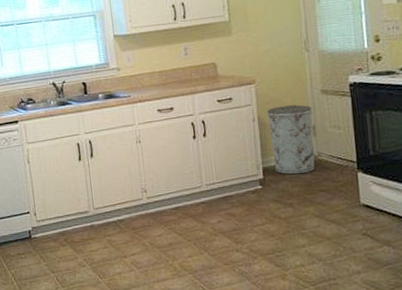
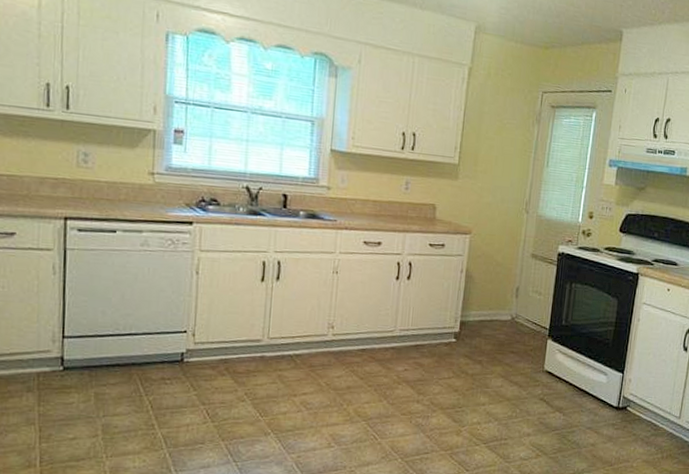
trash can: present [267,104,315,175] -> none [472,262,520,333]

